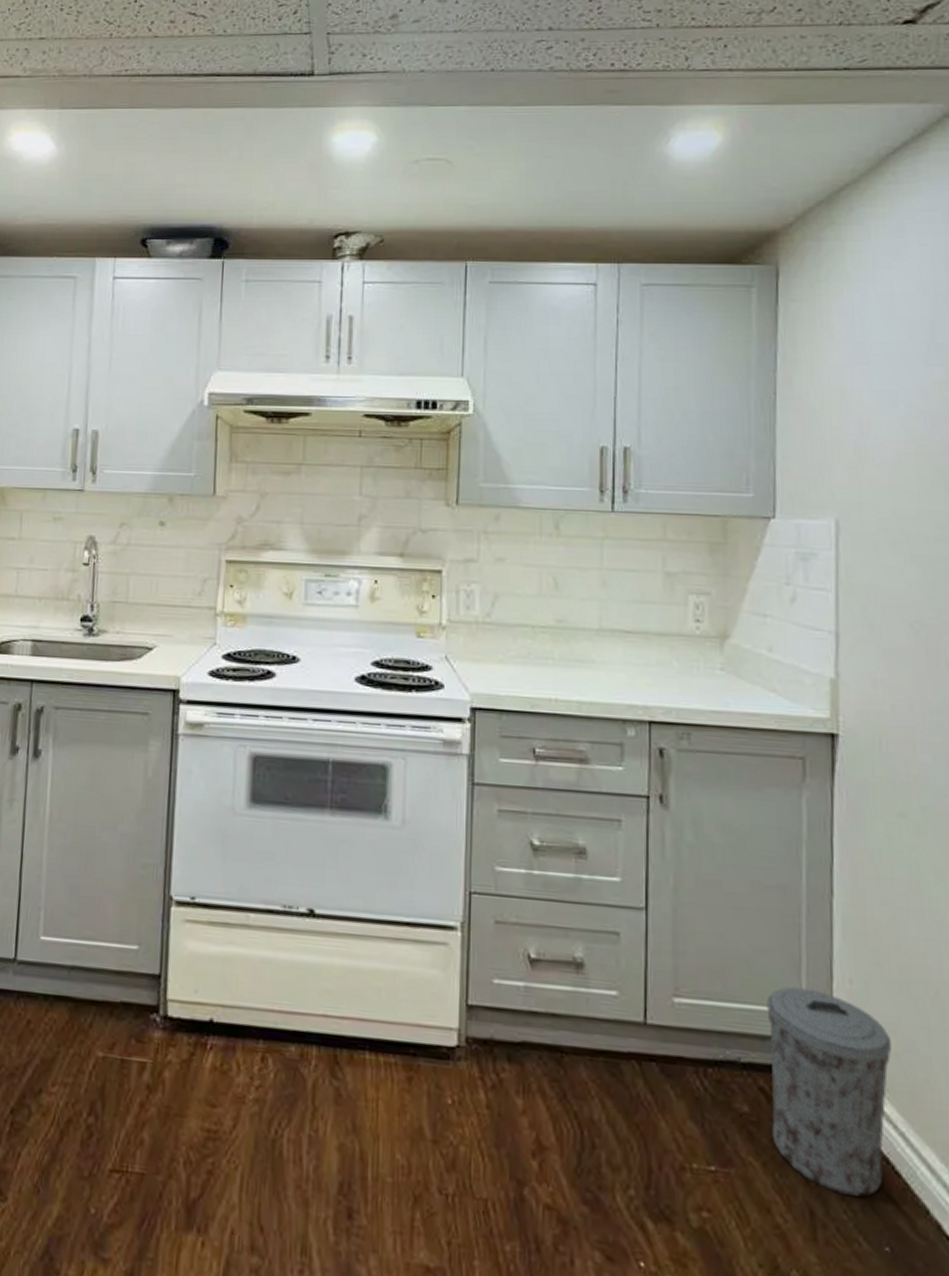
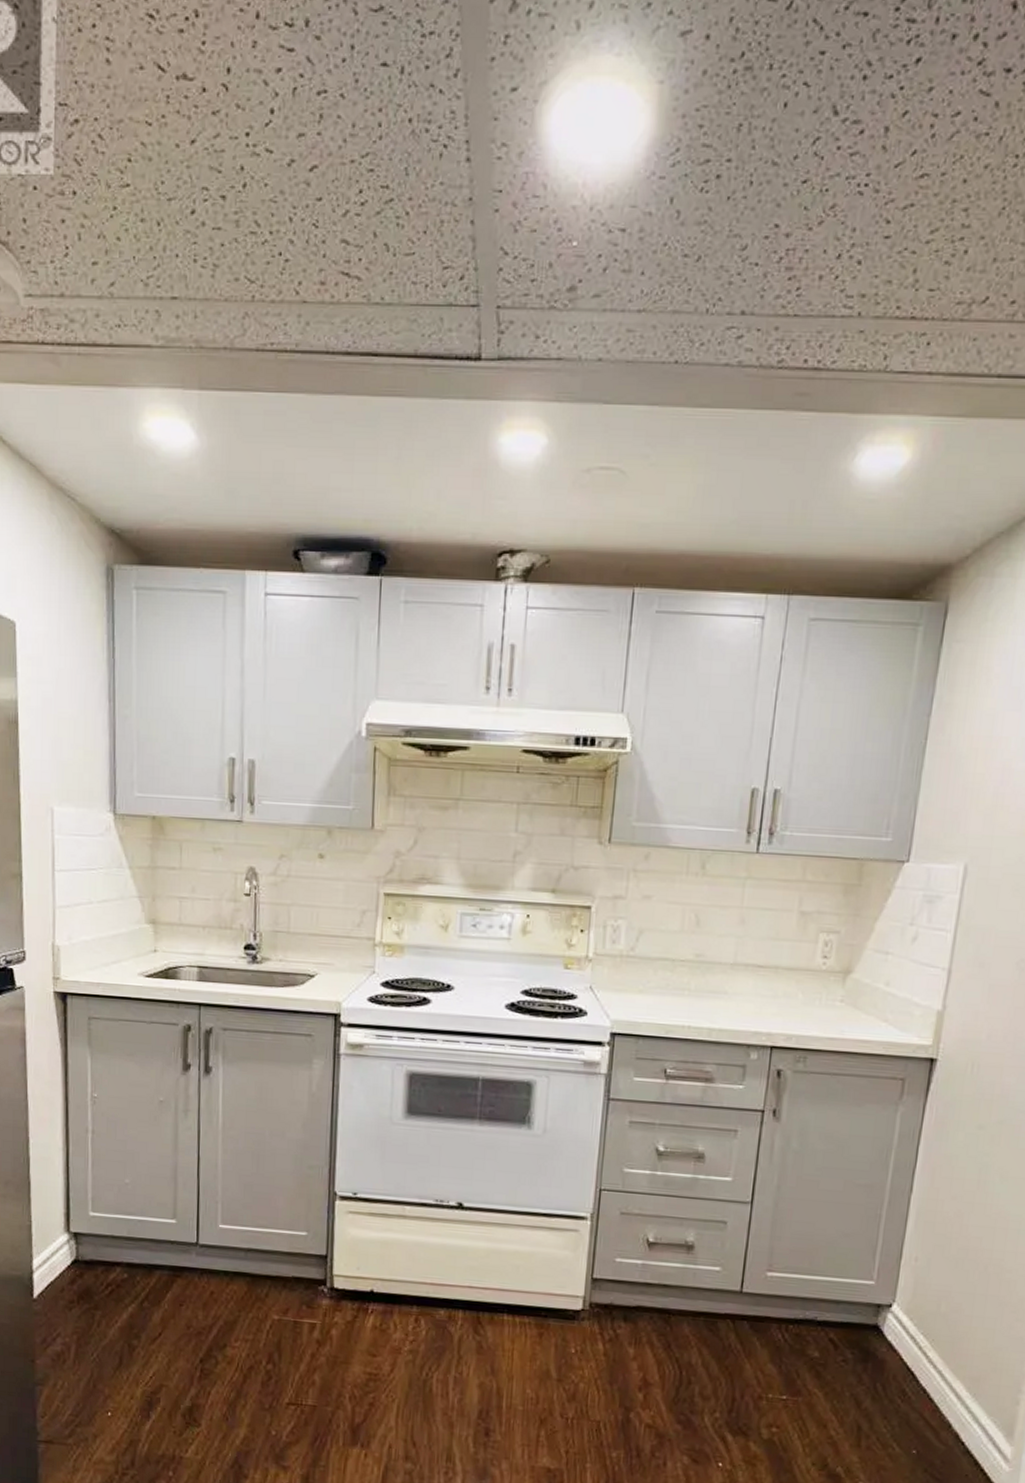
trash can: present [766,986,892,1197] -> none [835,1263,943,1416]

